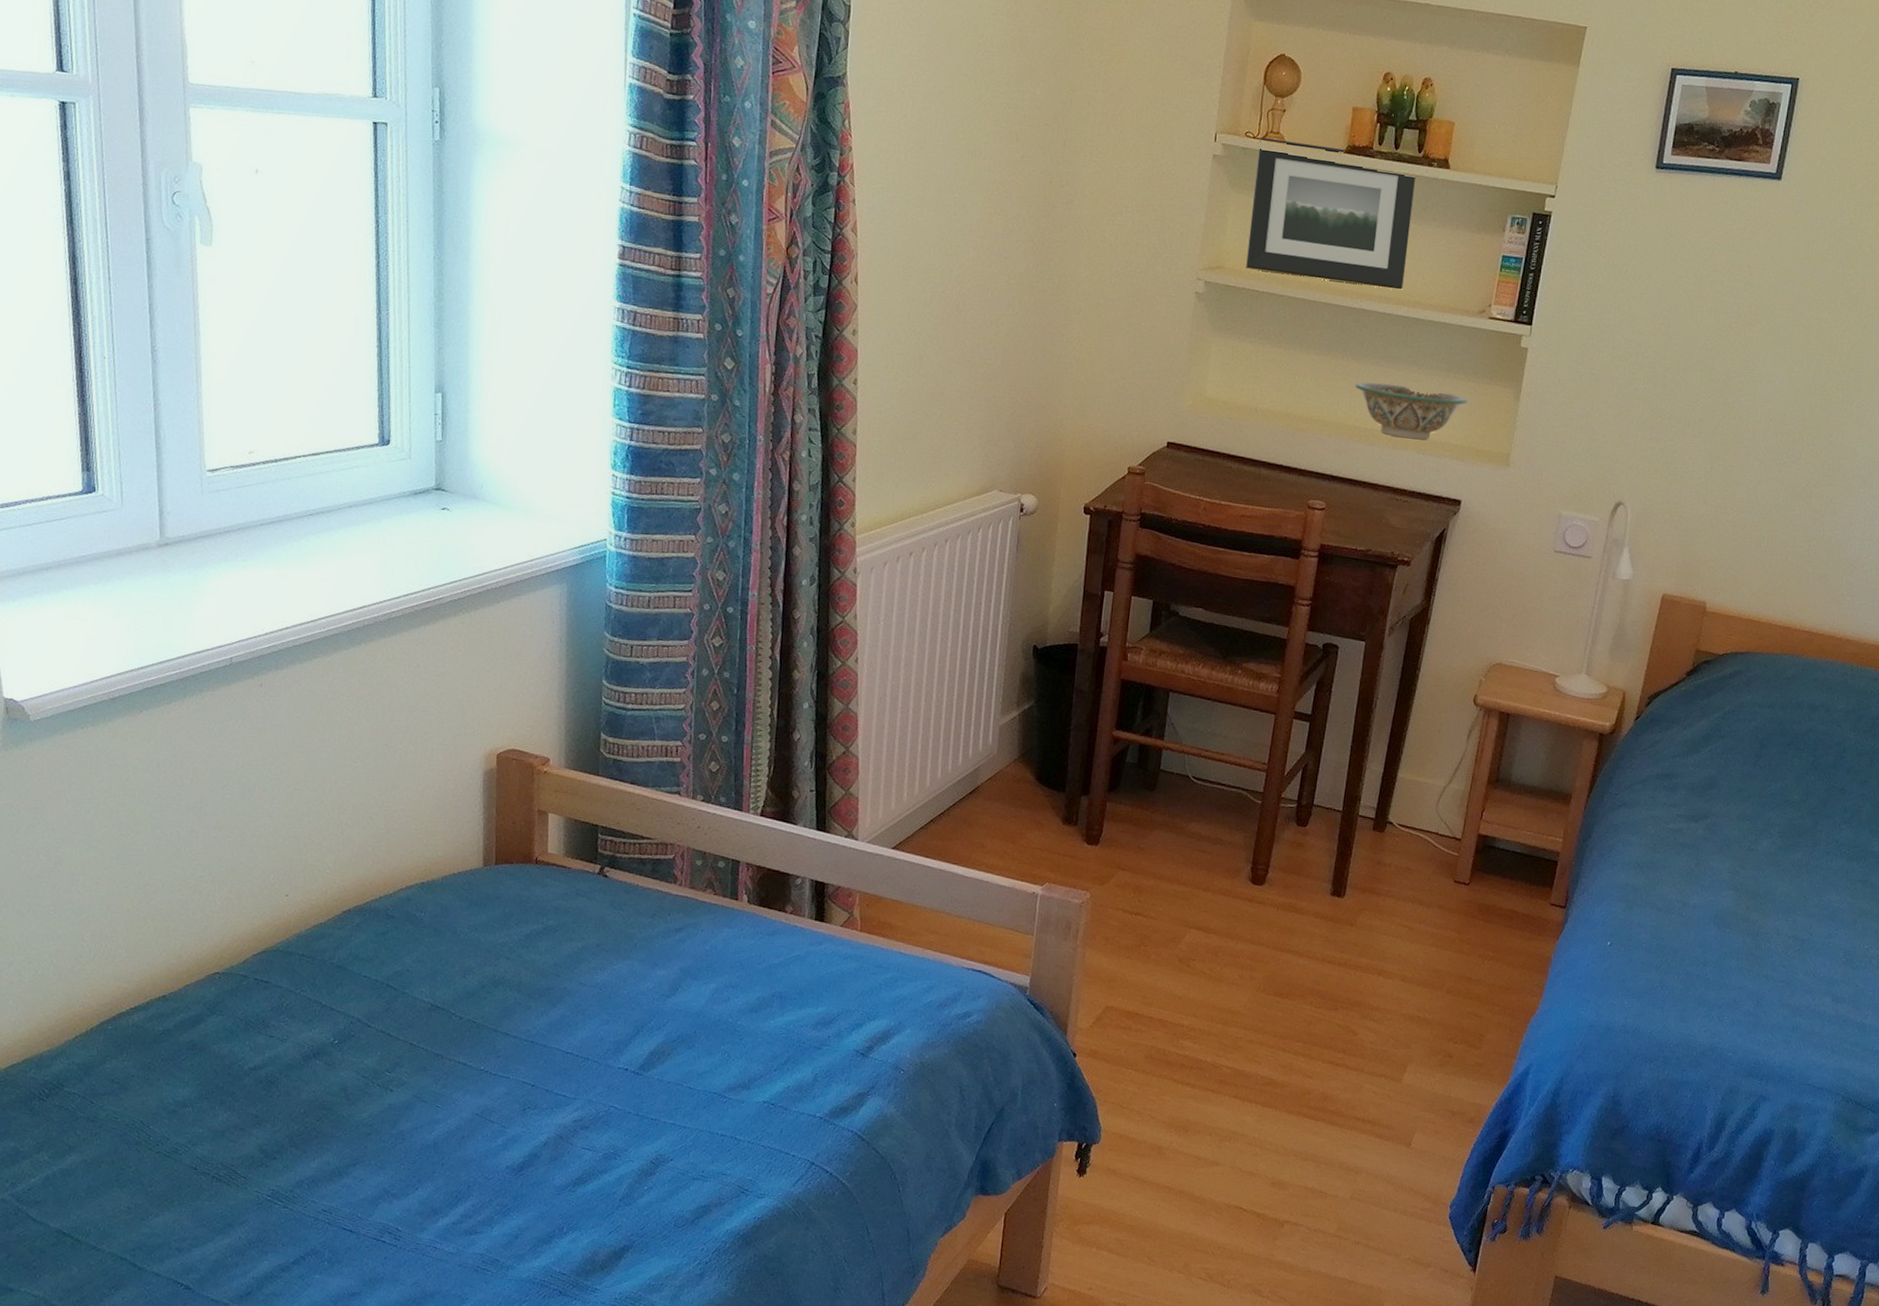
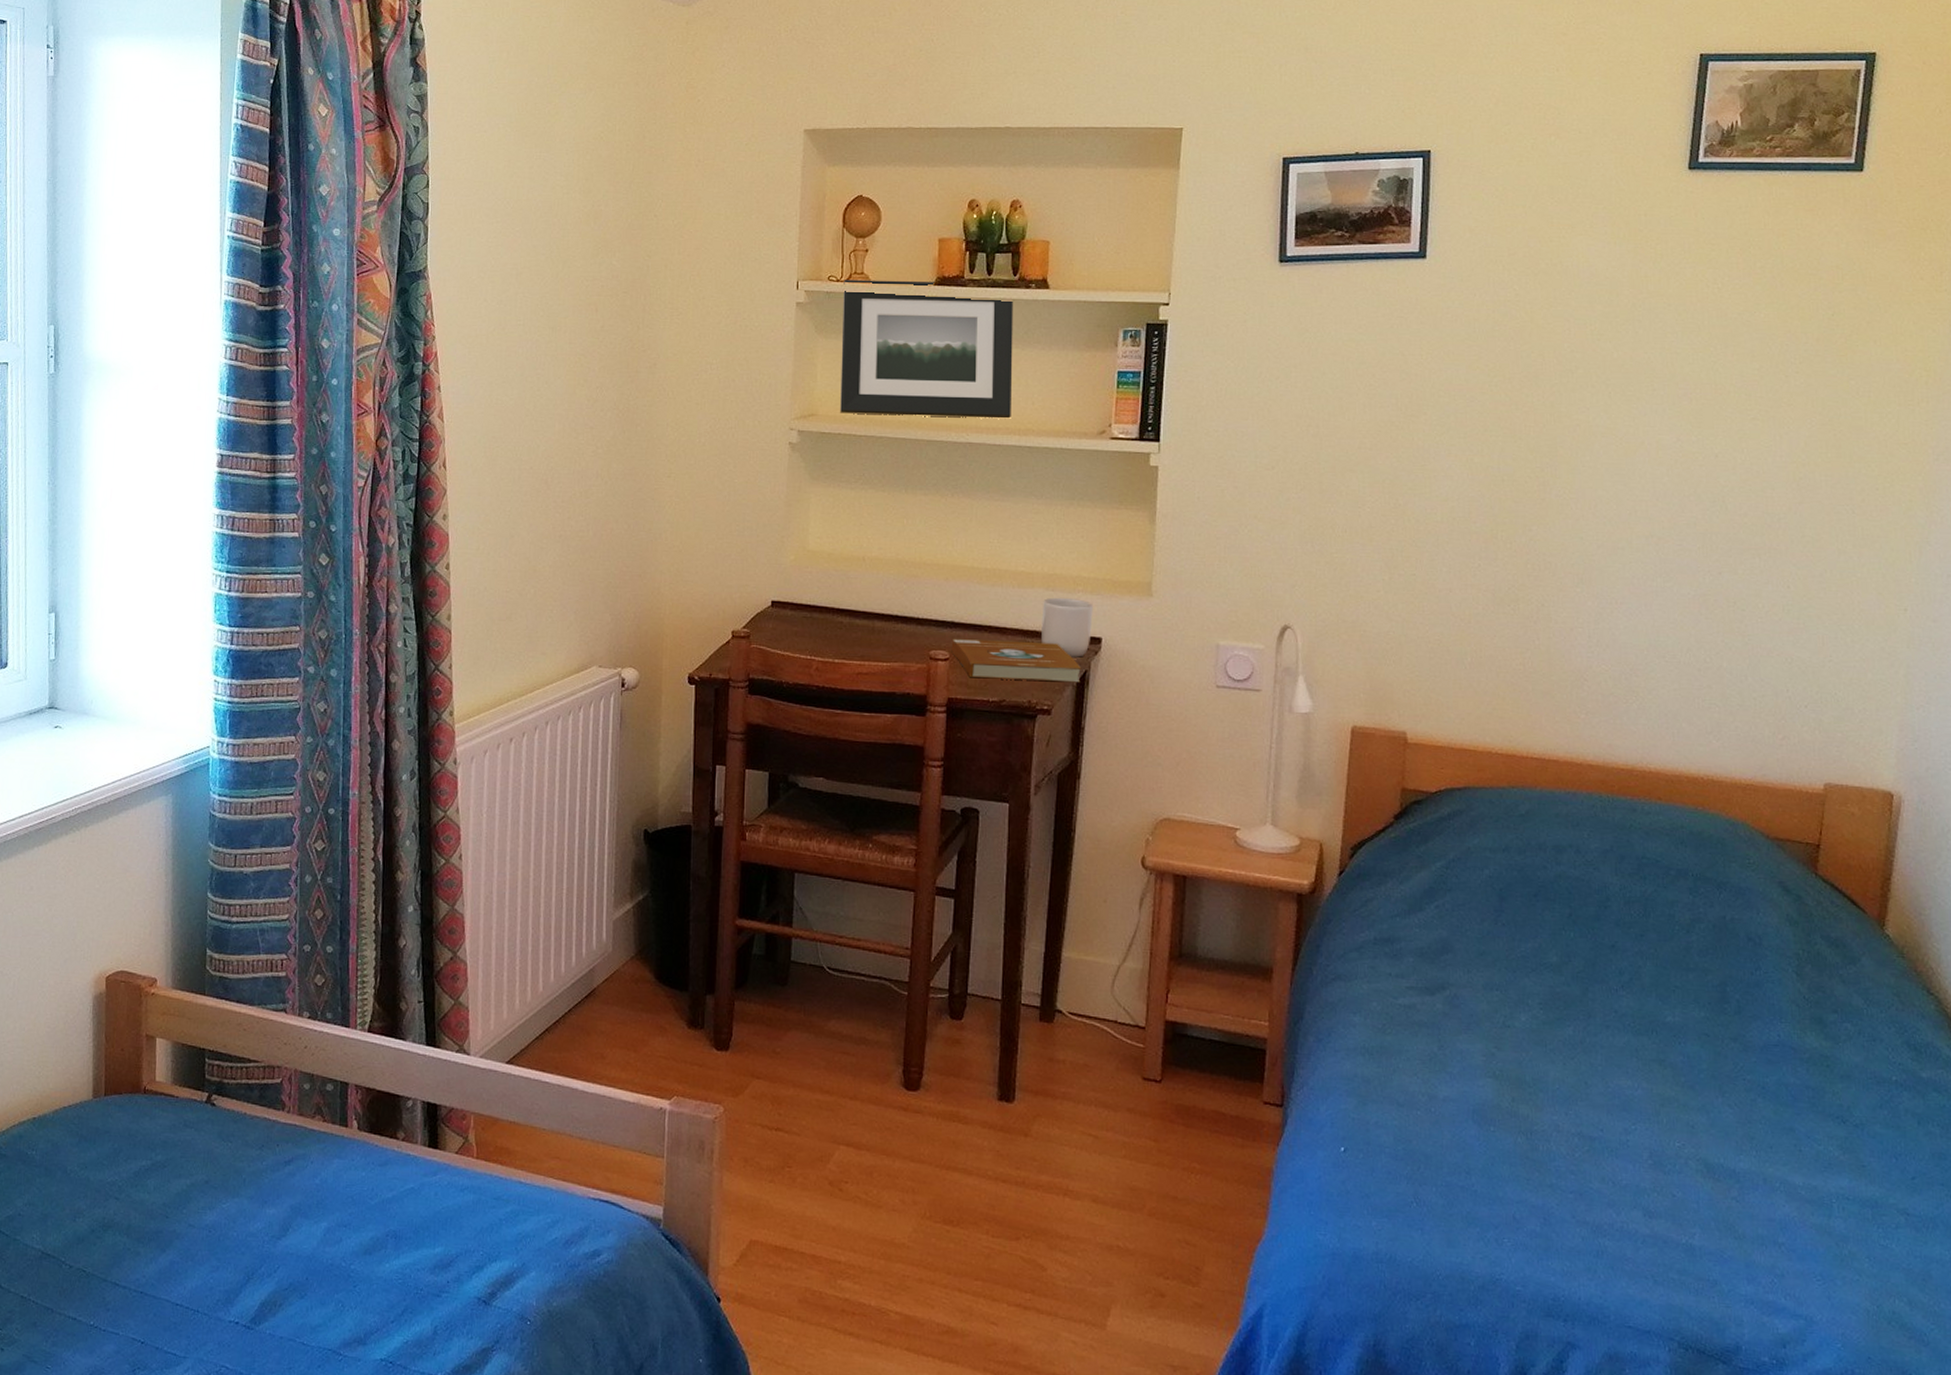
book: none [1327,490,1441,539] -> present [951,638,1082,683]
decorative bowl: present [1354,382,1468,440] -> none [968,518,1097,576]
mug: none [1408,460,1457,516] -> present [1041,597,1093,657]

